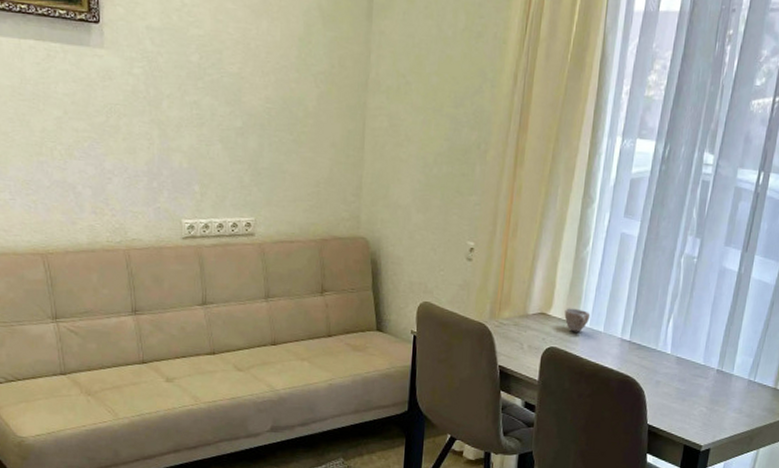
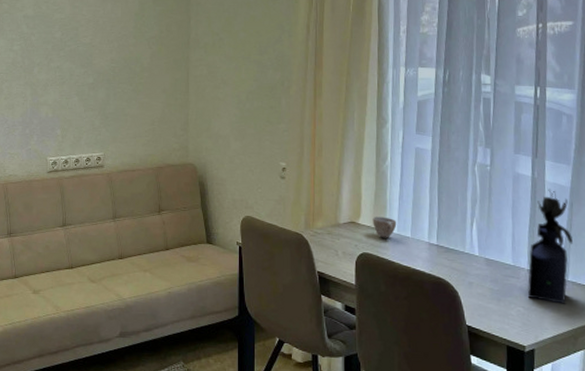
vase: none [712,286,770,405] -> present [527,189,573,304]

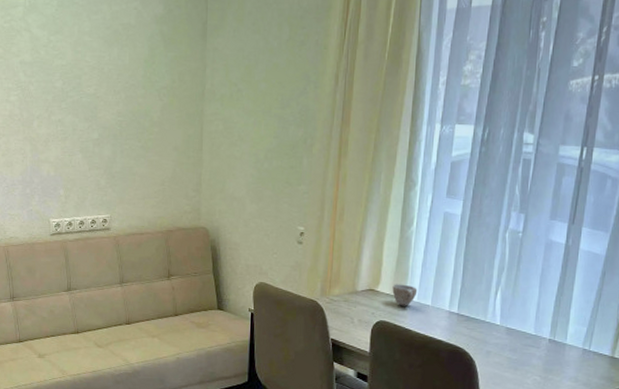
vase: present [527,189,573,304] -> none [545,257,601,374]

